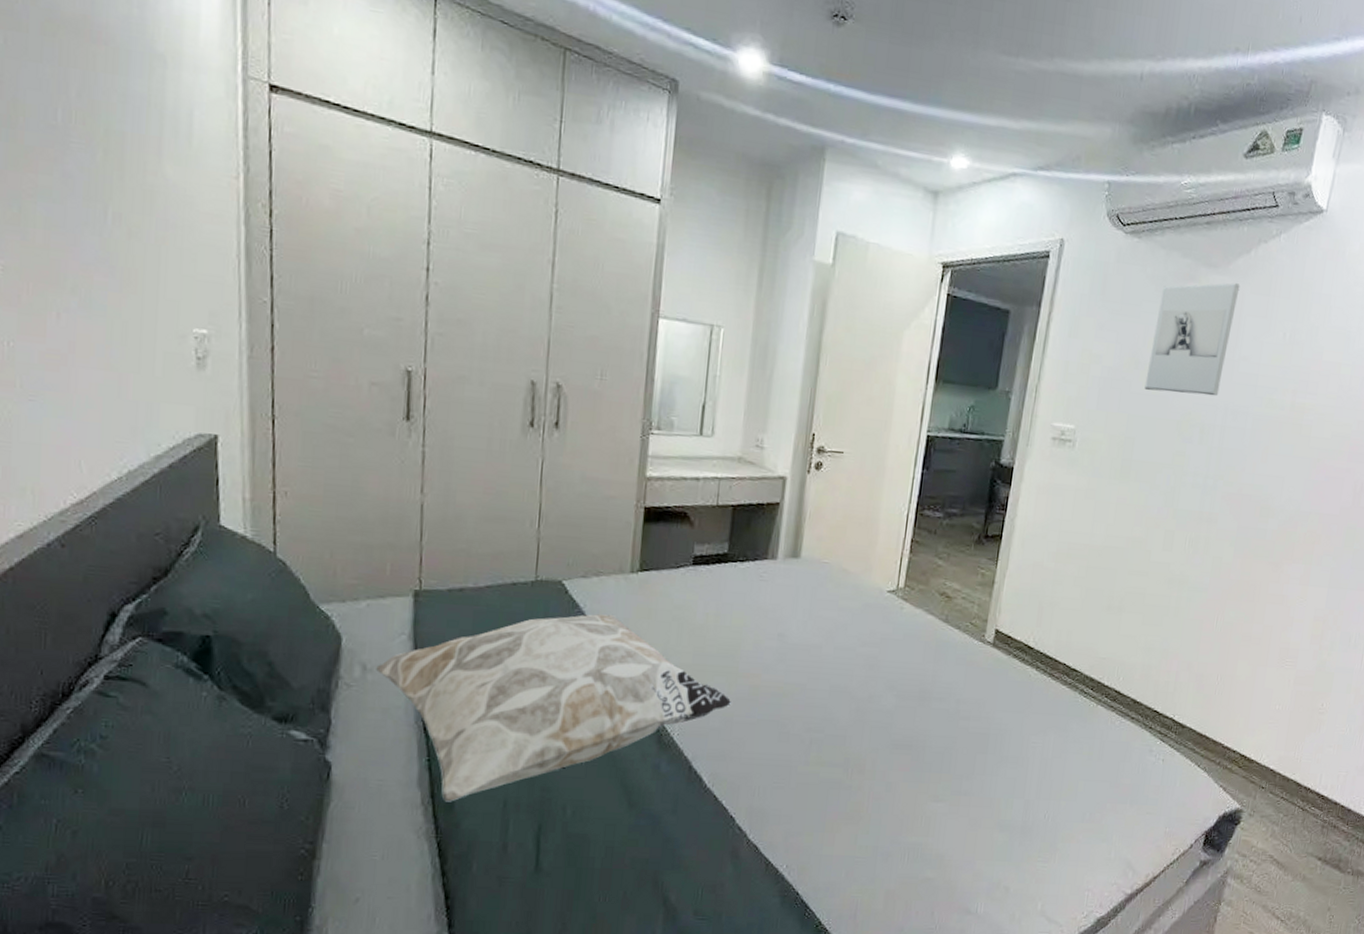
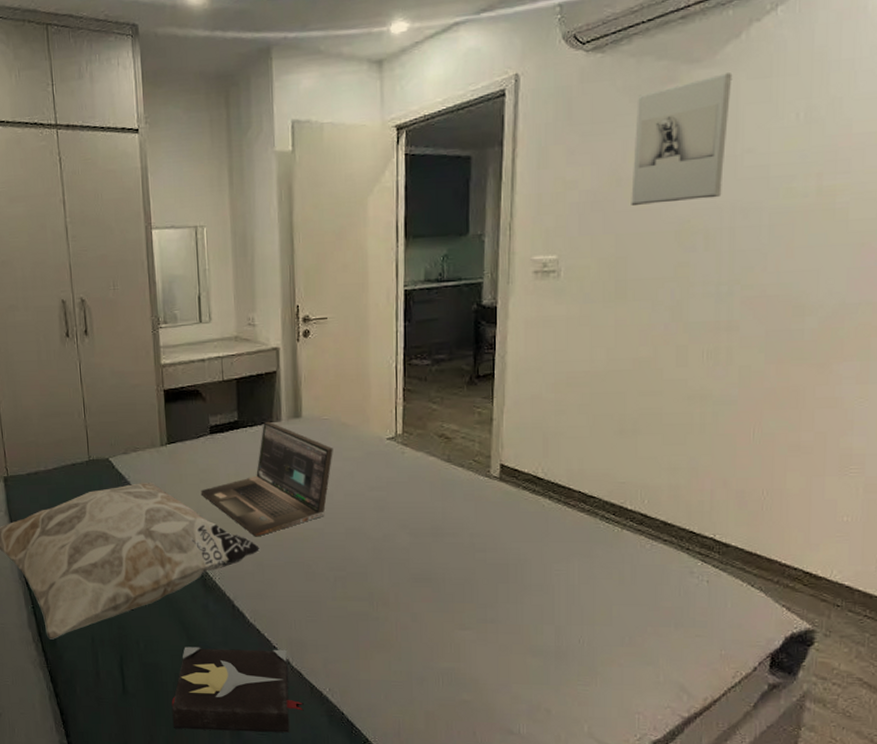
hardback book: none [594,814,756,917] -> present [171,647,304,733]
laptop: none [671,558,829,689] -> present [200,421,333,537]

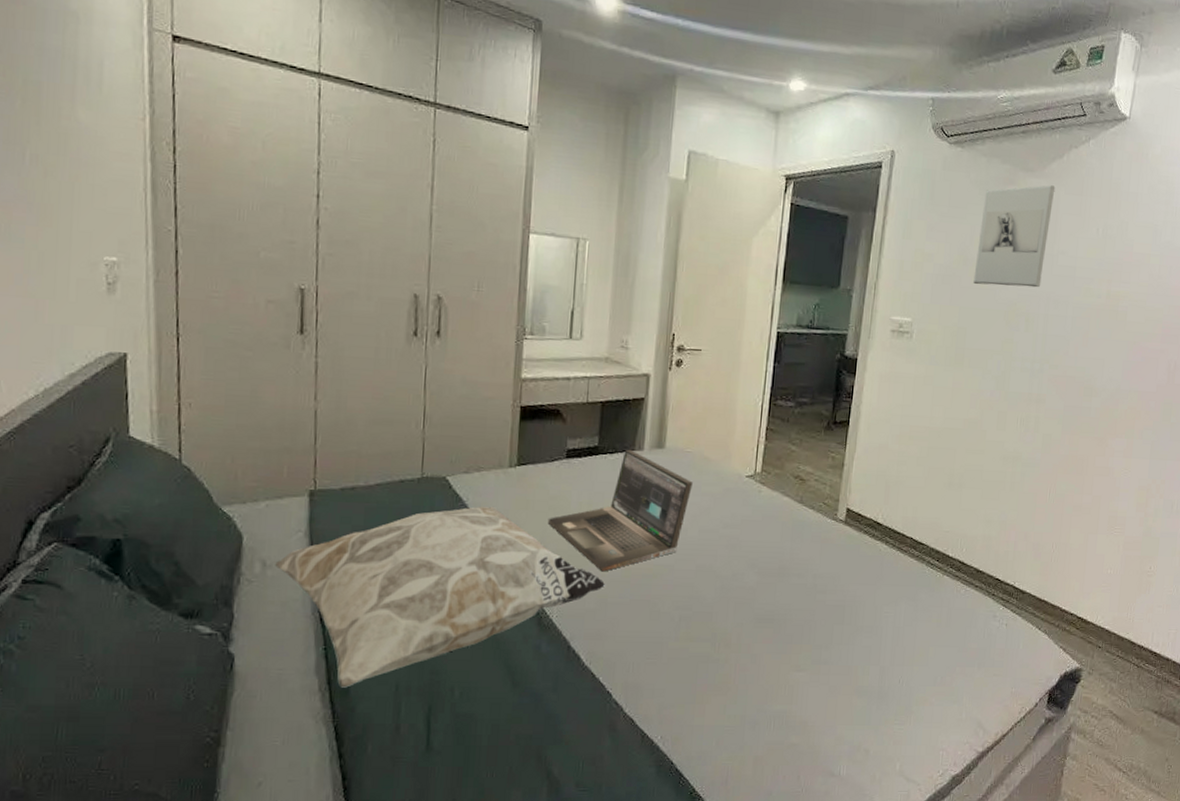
hardback book: present [171,647,304,733] -> none [482,693,633,789]

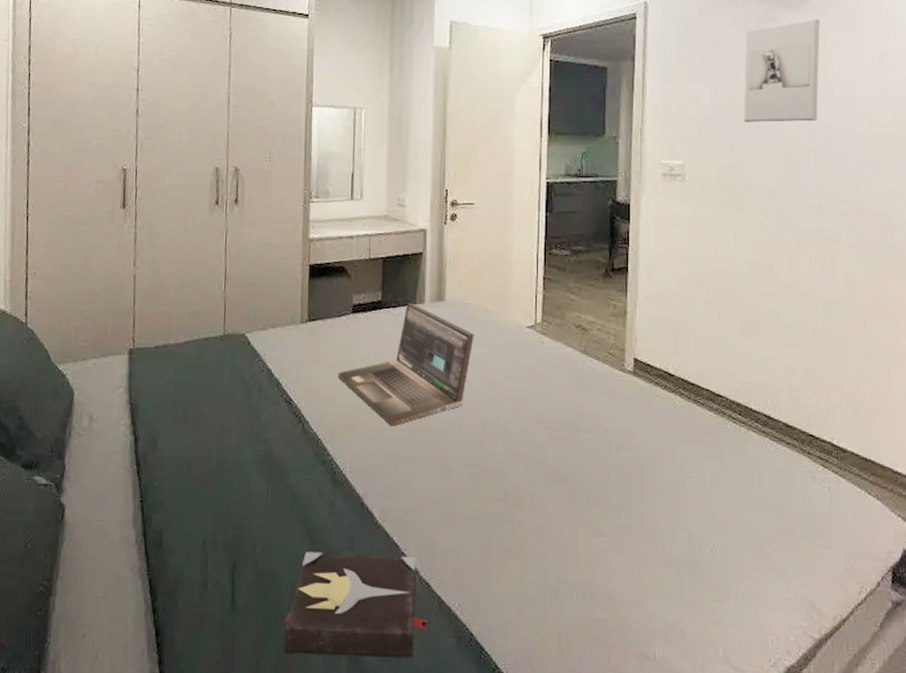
decorative pillow: present [275,506,606,688] -> none [100,361,395,541]
hardback book: none [482,693,633,789] -> present [284,551,431,658]

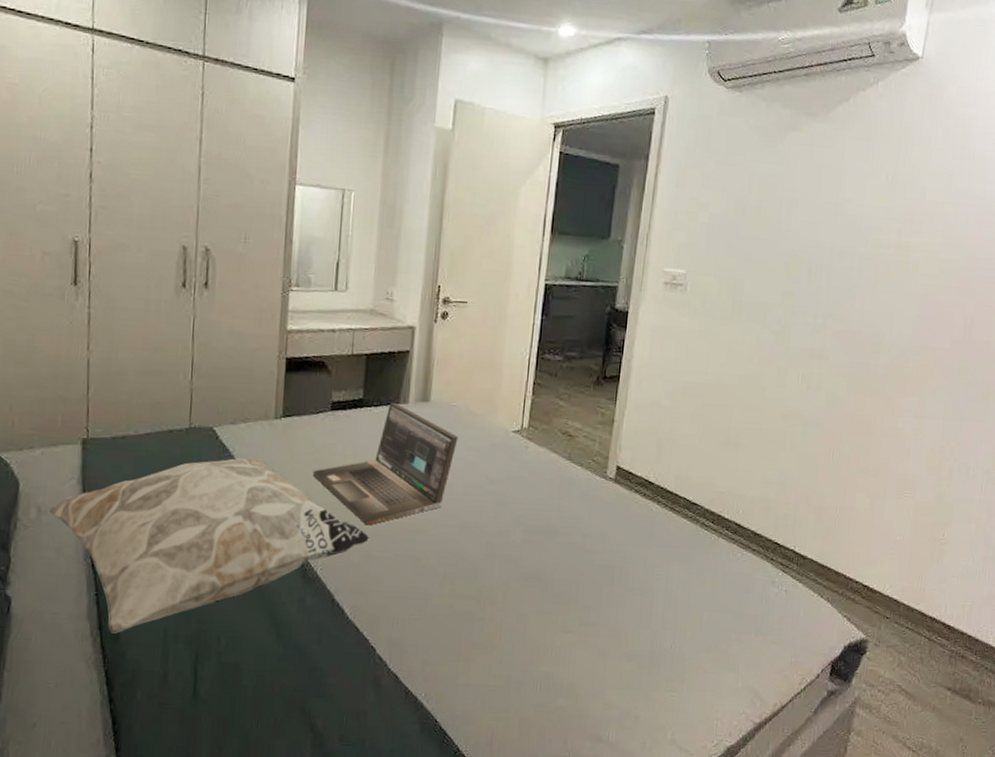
decorative pillow: none [100,361,395,541] -> present [50,457,370,634]
hardback book: present [284,551,431,658] -> none [247,645,396,743]
wall sculpture: present [743,19,821,123] -> none [751,130,841,238]

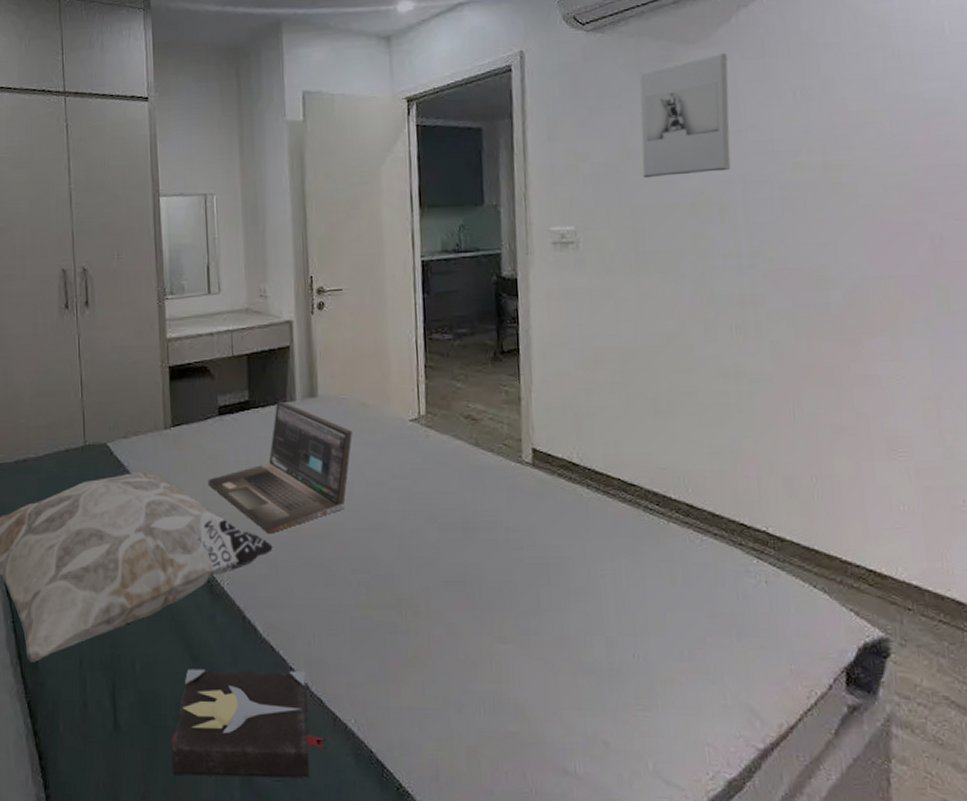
hardback book: none [247,645,396,743] -> present [171,669,326,778]
wall sculpture: none [751,130,841,238] -> present [639,53,731,179]

